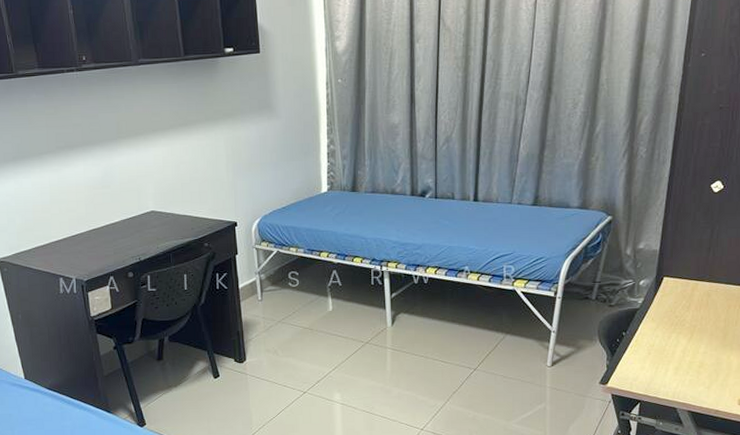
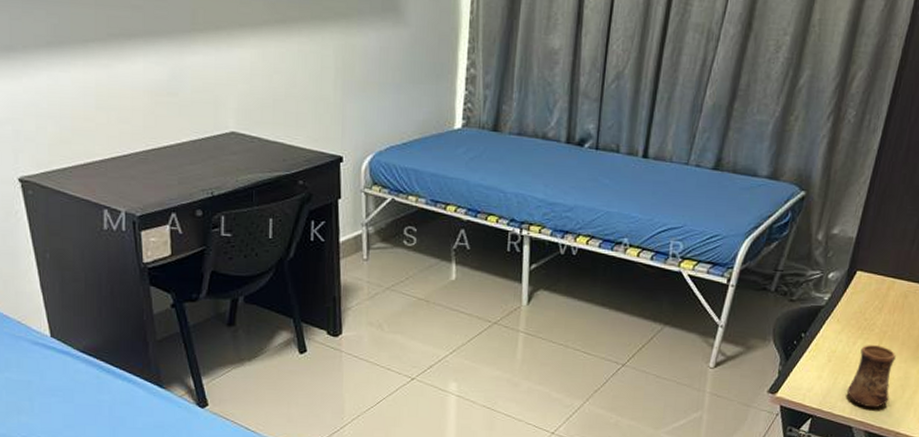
cup: none [667,338,707,391] -> present [846,345,896,408]

